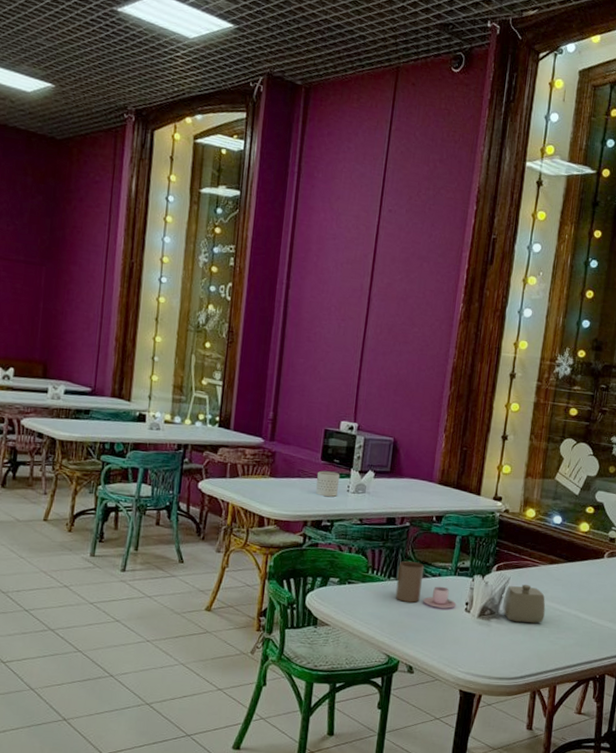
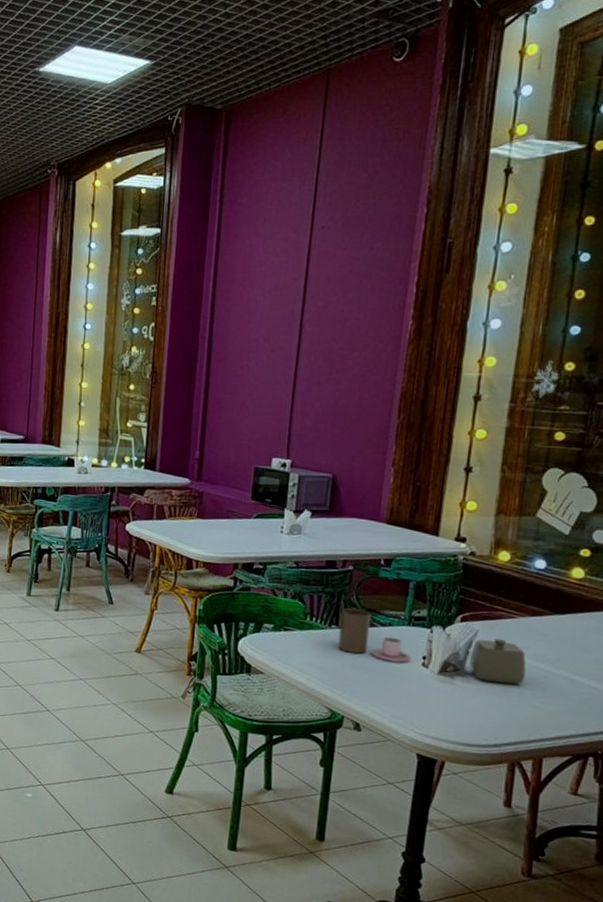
mug: present [316,470,340,497] -> none [246,511,273,539]

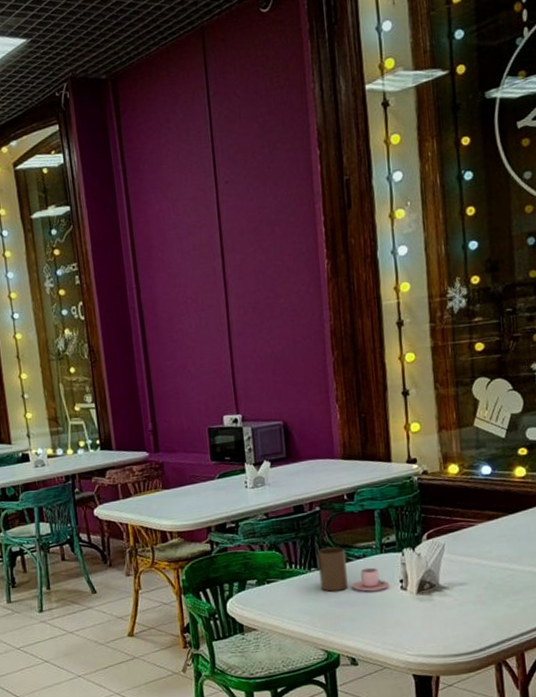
sugar bowl: present [469,638,526,685] -> none [441,547,494,592]

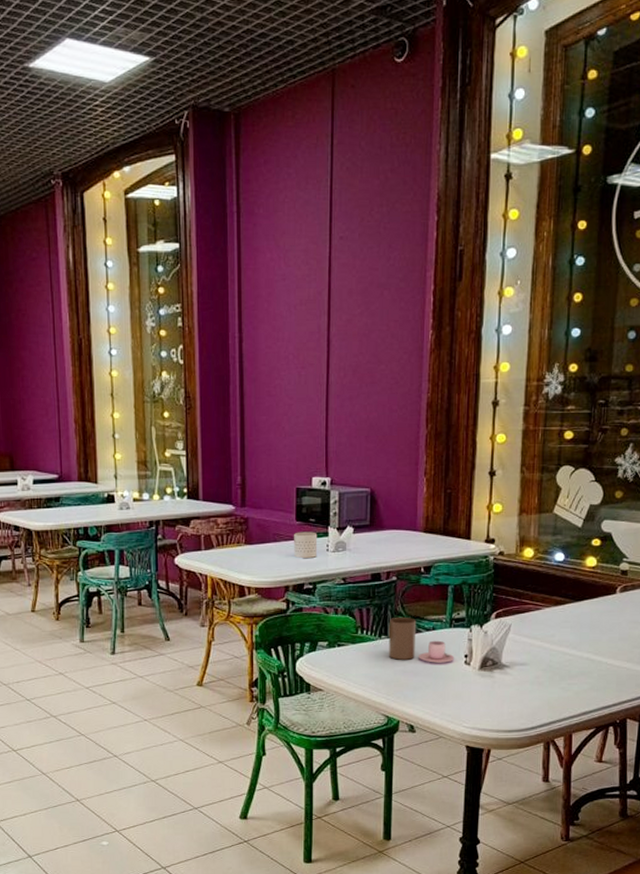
mug: none [209,470,237,498] -> present [293,532,318,559]

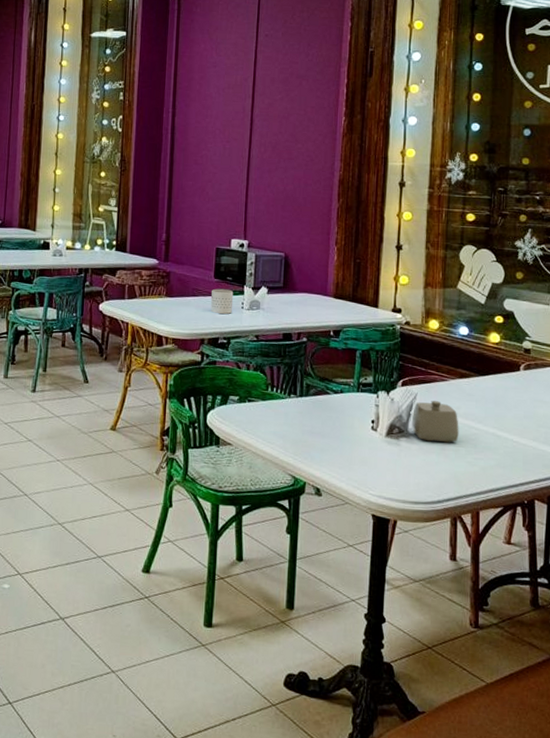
cup: present [388,616,417,660] -> none [297,377,325,421]
teacup: present [419,640,455,663] -> none [326,403,362,427]
sugar bowl: none [505,629,553,671] -> present [411,400,459,443]

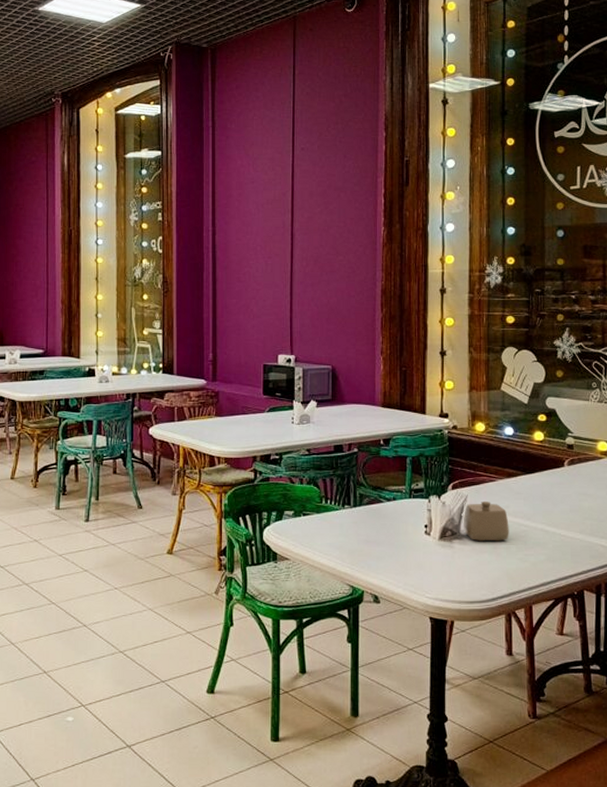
mug: present [211,288,234,315] -> none [260,405,283,431]

